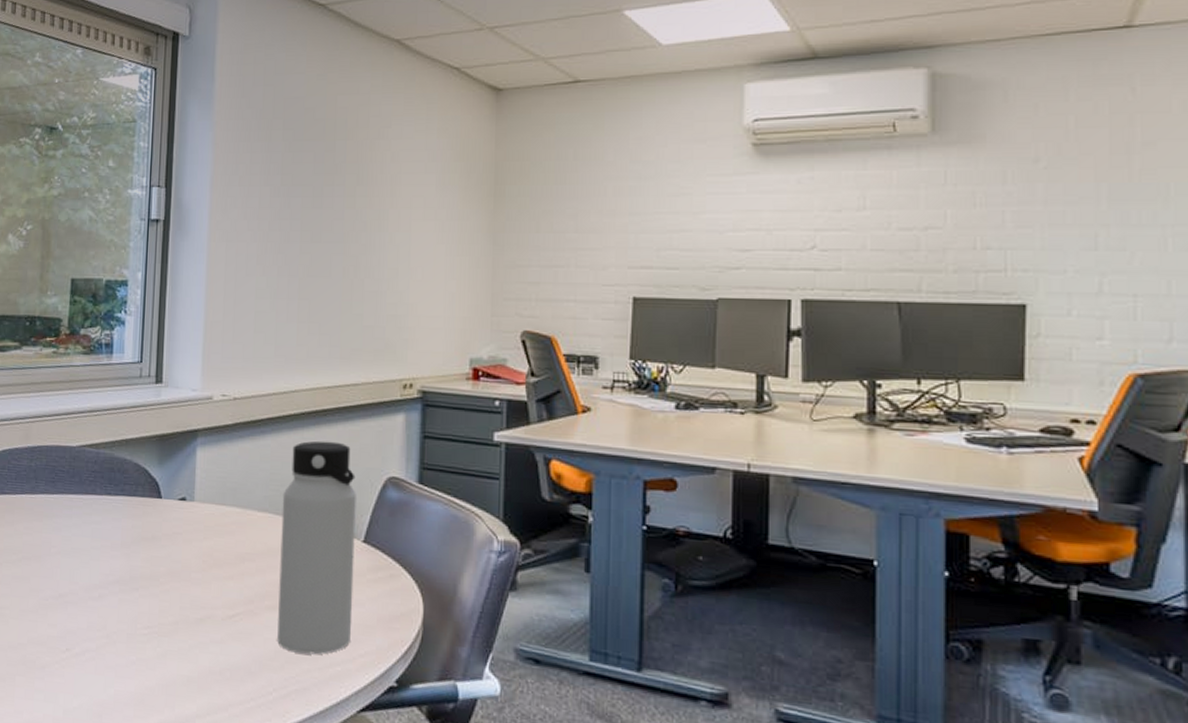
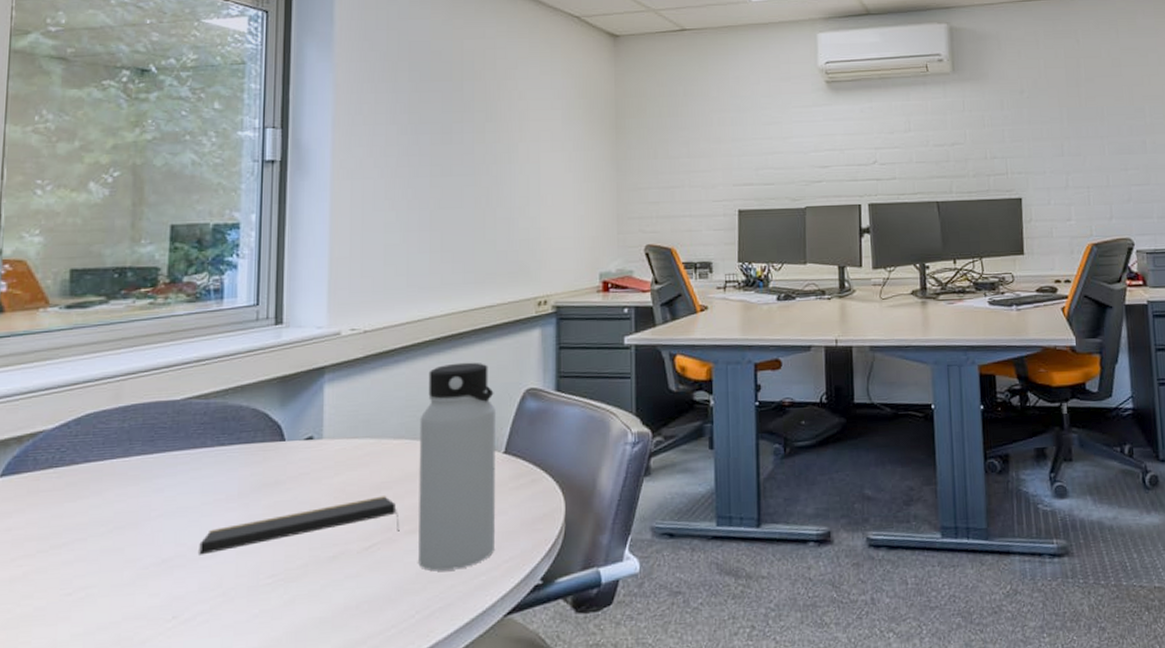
notepad: none [88,567,261,605] -> present [199,496,400,555]

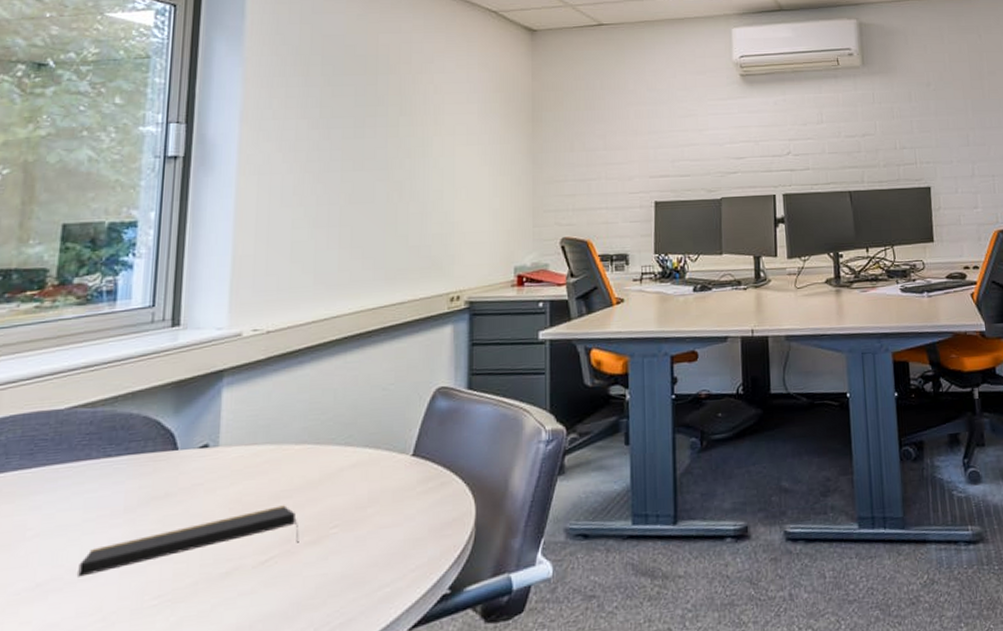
water bottle: present [418,362,496,572] -> none [318,361,404,585]

